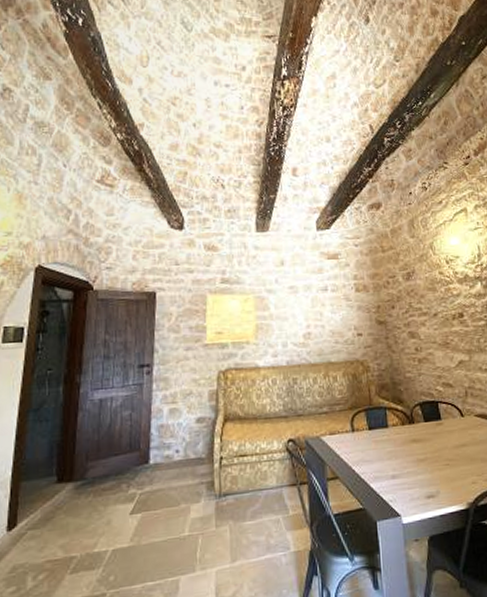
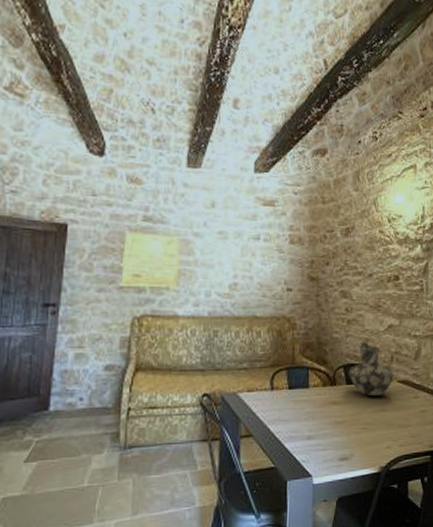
vase: none [425,378,471,432] -> present [349,341,394,396]

